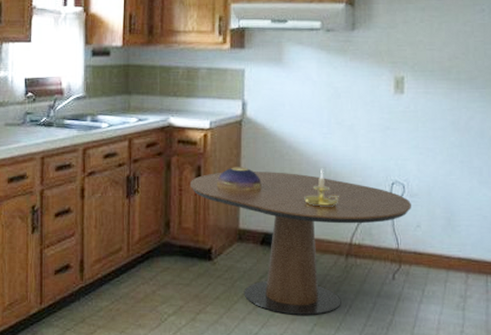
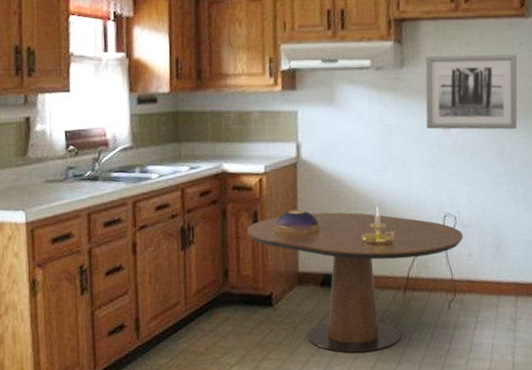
wall art: none [376,19,478,98] -> present [425,54,518,130]

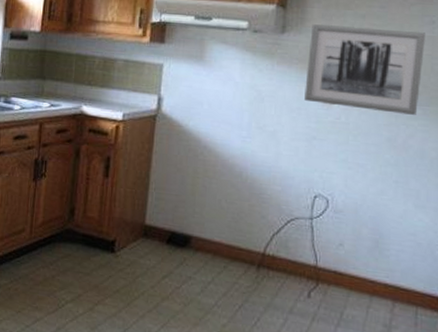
dining table: present [247,212,463,353] -> none [97,165,335,323]
decorative bowl: present [274,209,319,234] -> none [126,161,173,188]
candle holder: present [361,205,396,244] -> none [216,172,256,214]

